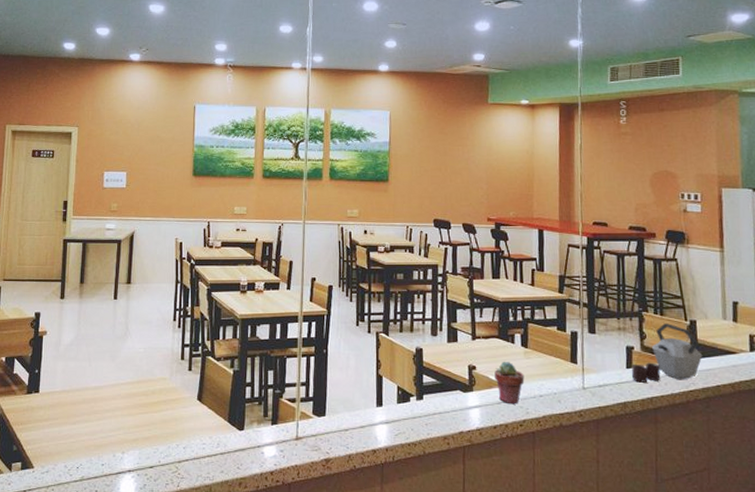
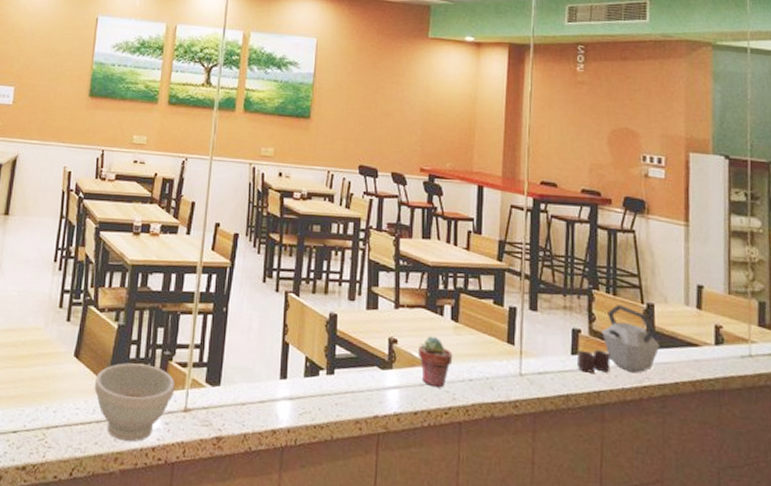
bowl: none [217,402,287,469] -> present [94,363,175,442]

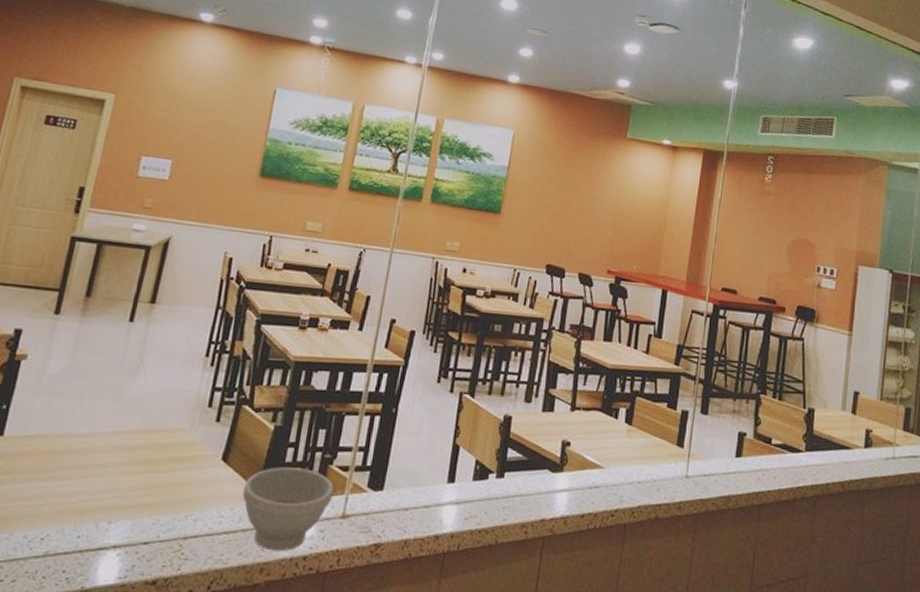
potted succulent: present [418,337,453,388] -> none [590,439,624,491]
kettle: present [576,305,660,373] -> none [739,409,817,475]

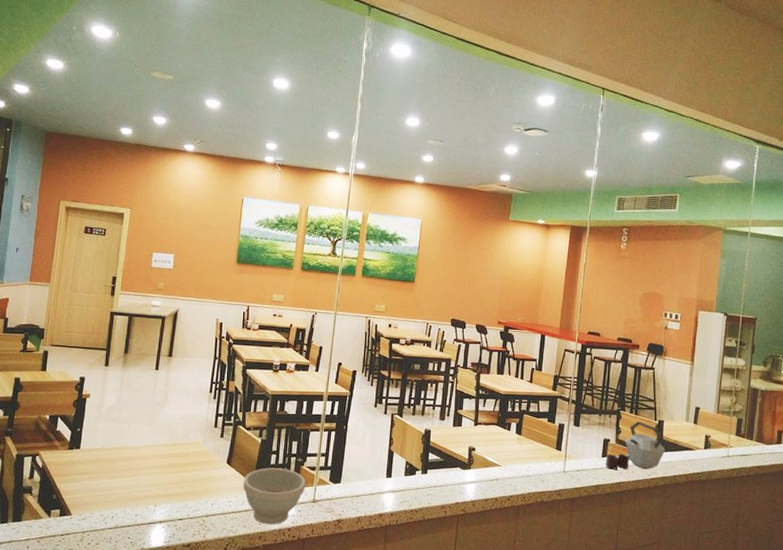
kettle: none [739,409,817,475] -> present [605,421,666,470]

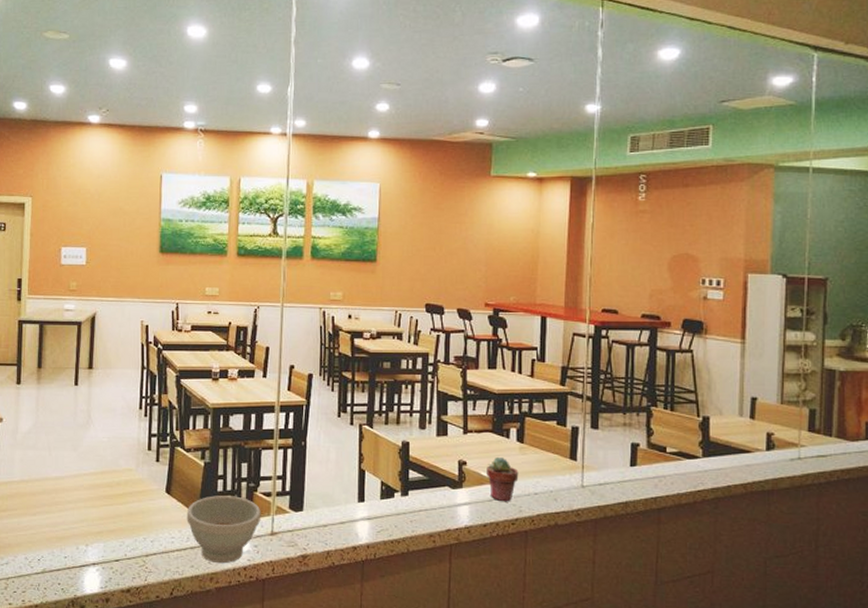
potted succulent: none [490,446,516,482] -> present [487,458,519,502]
kettle: present [605,421,666,470] -> none [635,419,714,482]

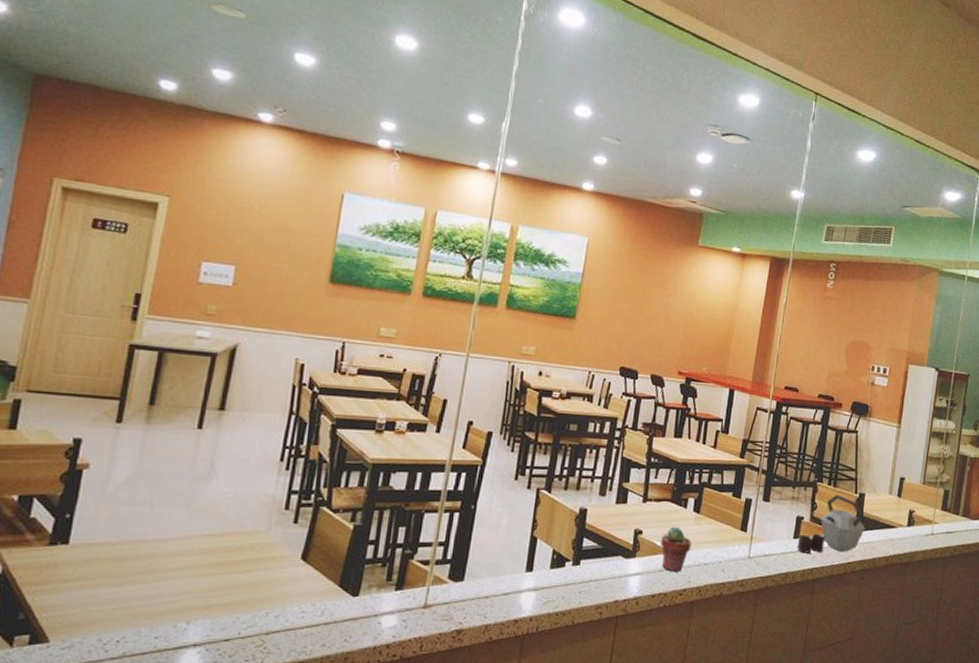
bowl: present [186,495,261,564] -> none [323,563,416,641]
kettle: none [635,419,714,482] -> present [797,495,866,553]

